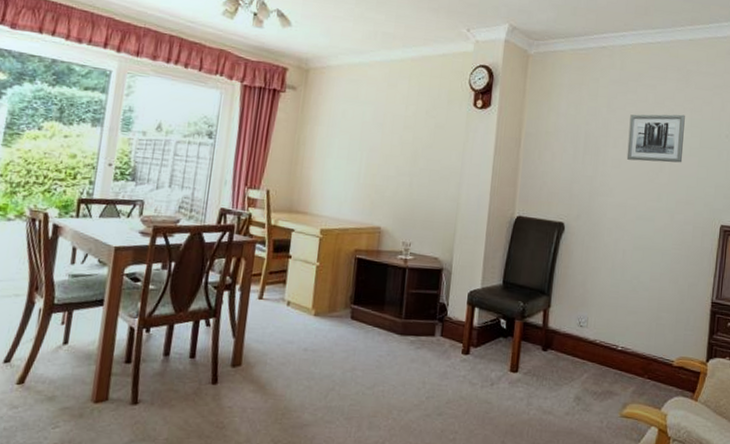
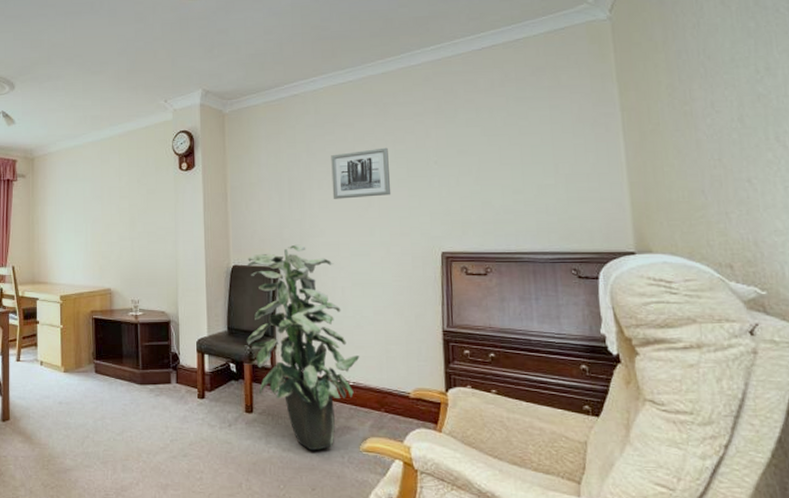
indoor plant: none [521,201,631,415] -> present [247,244,360,451]

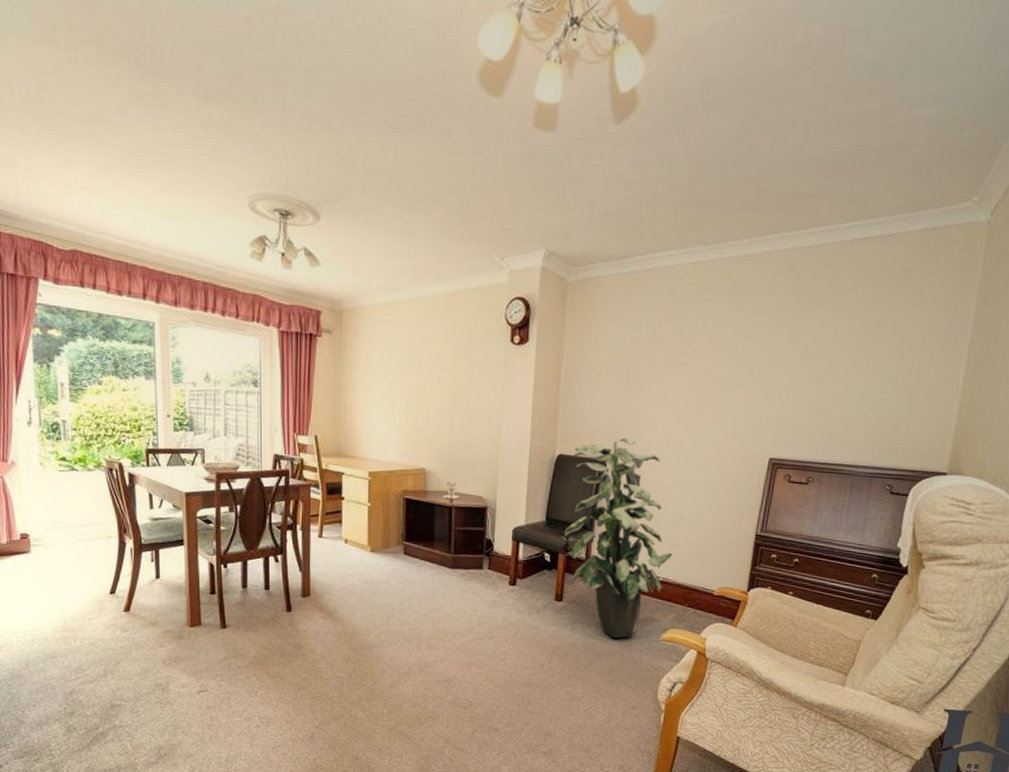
wall art: present [331,147,391,199] -> none [671,341,737,394]

